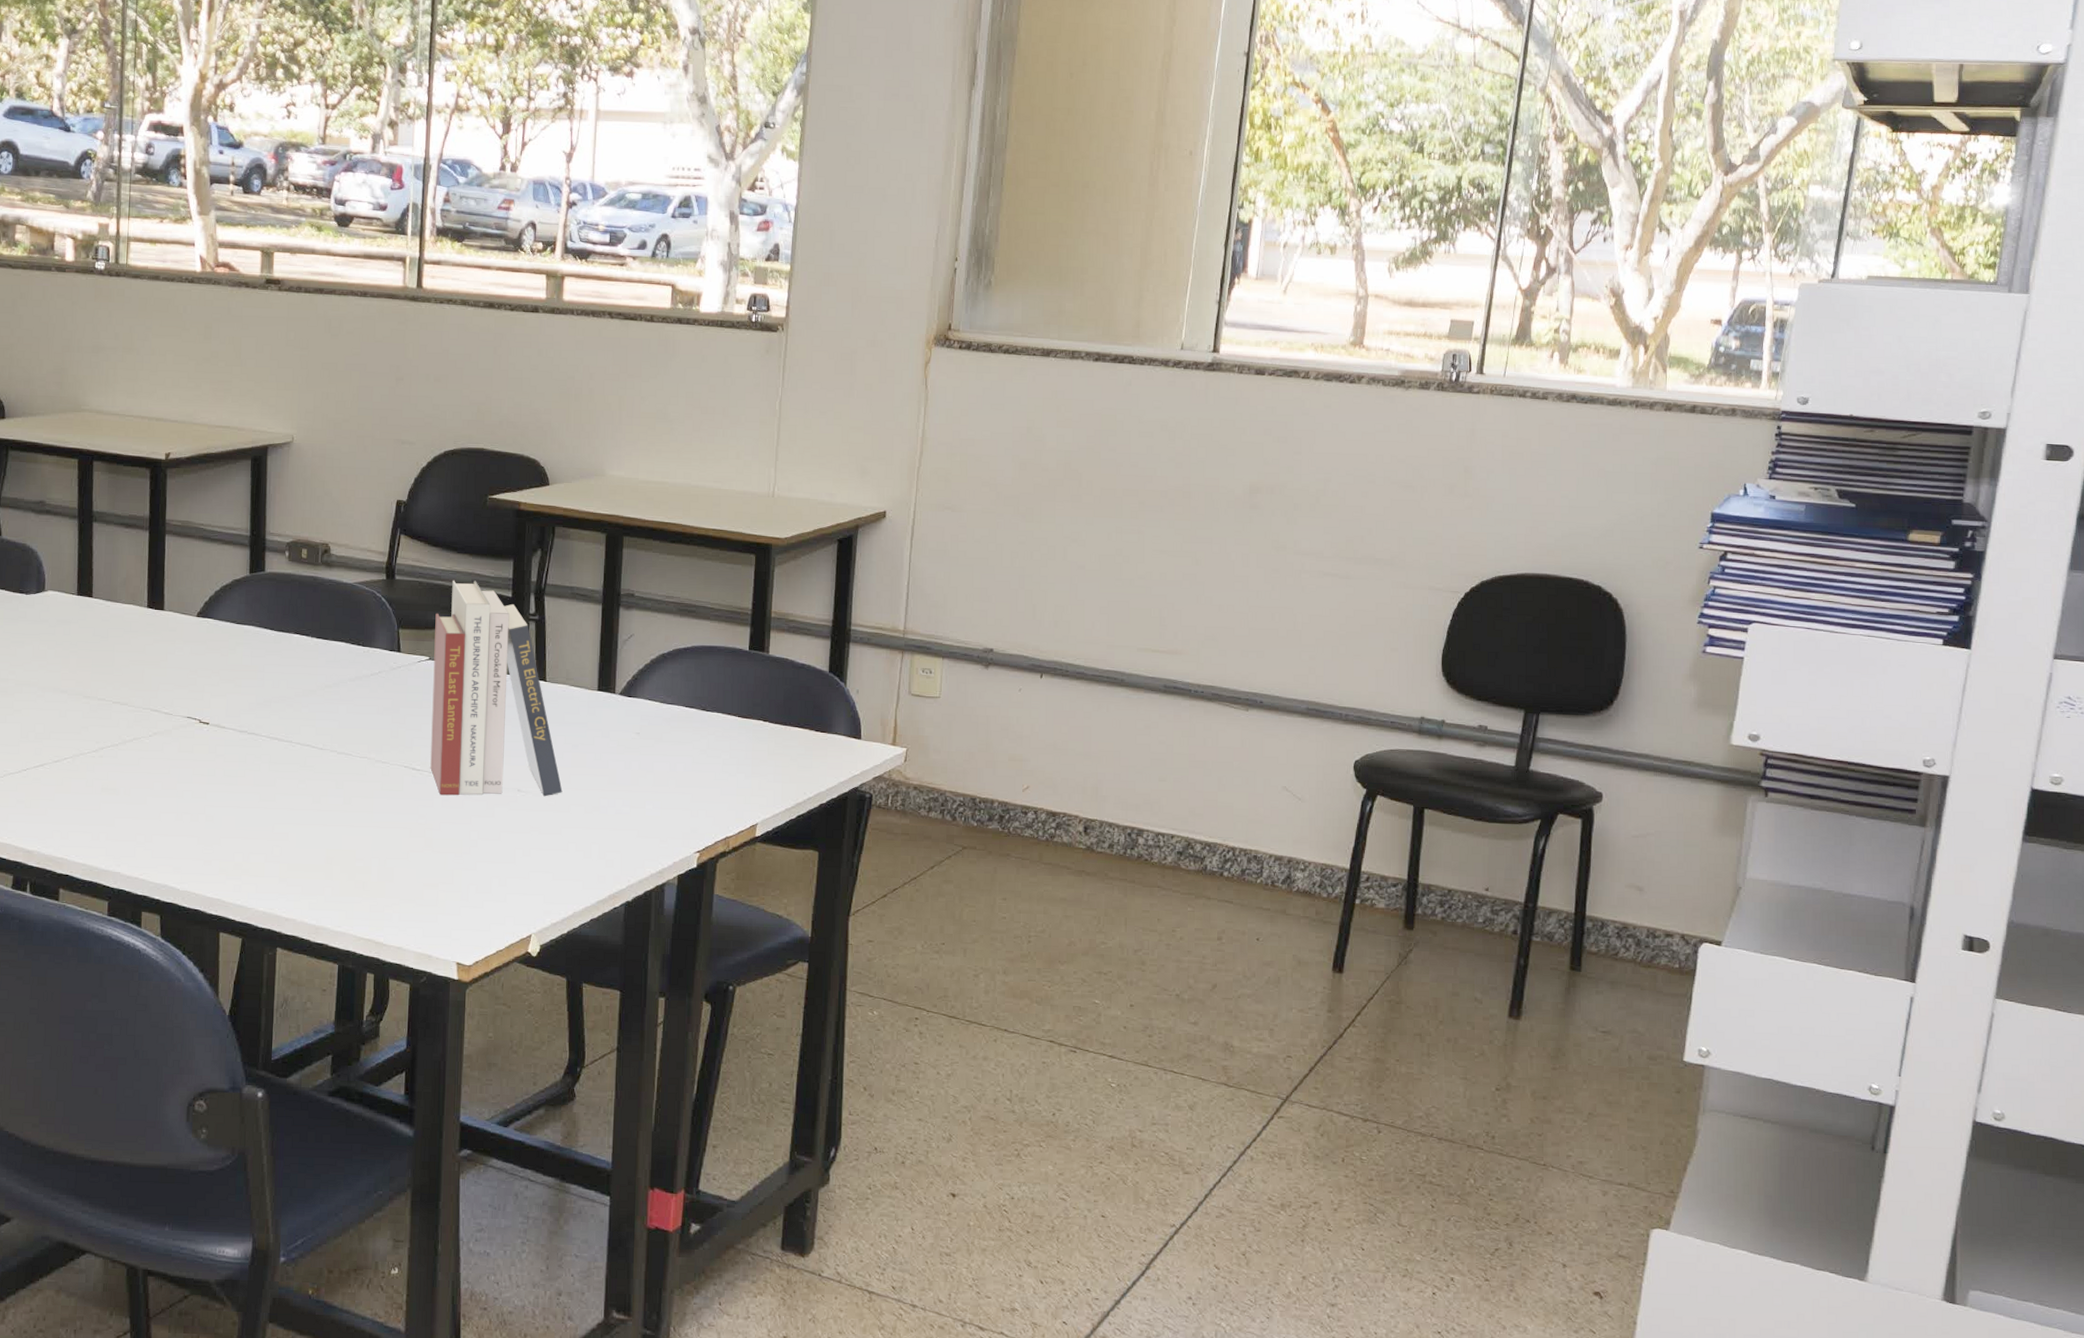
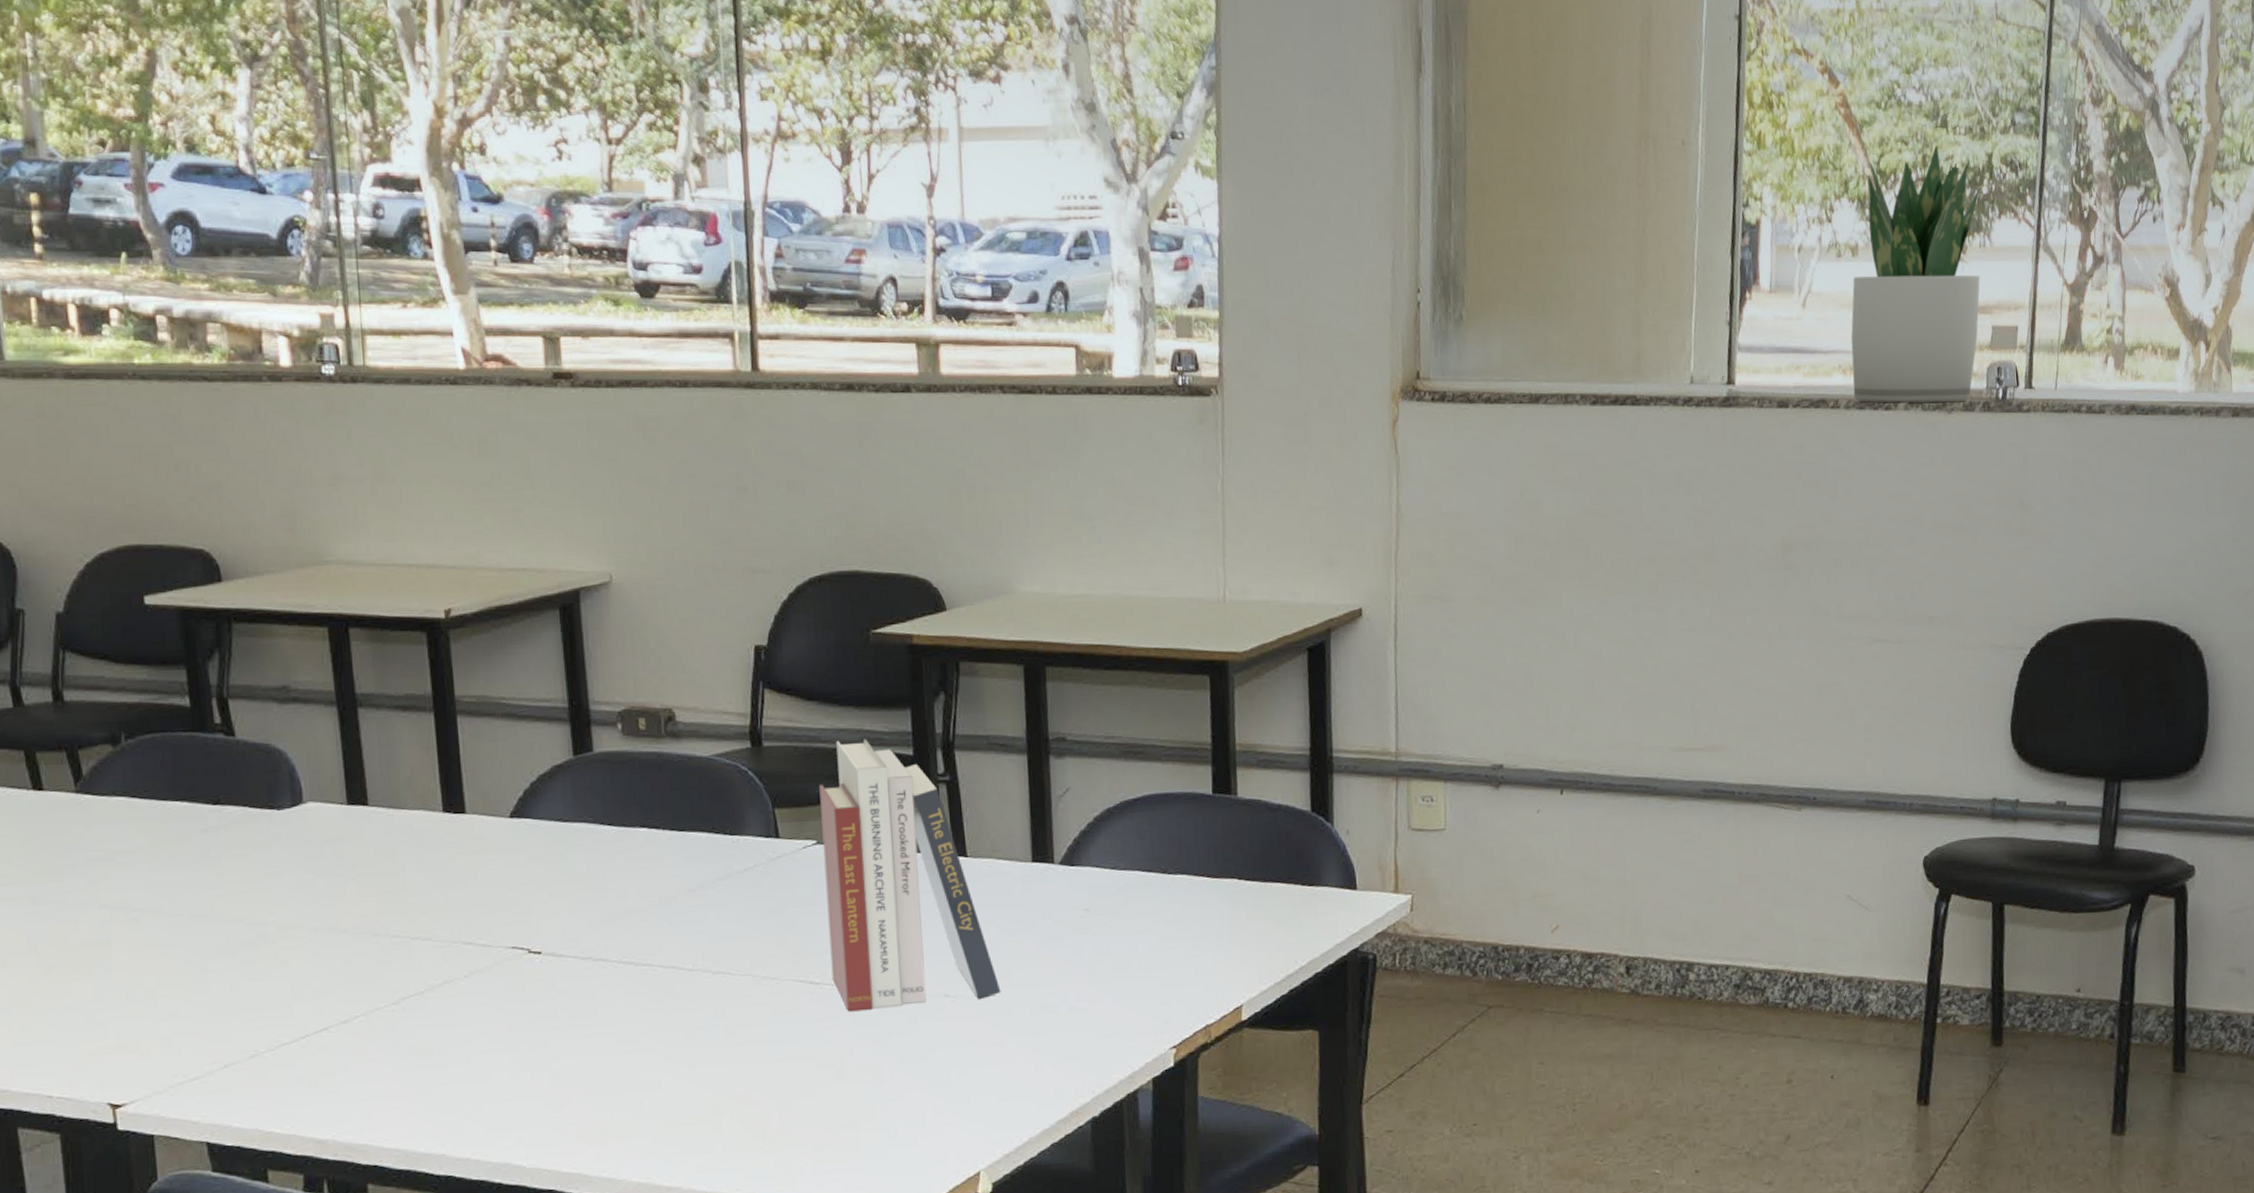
planter: none [1323,168,1449,381] -> present [1851,146,1982,403]

